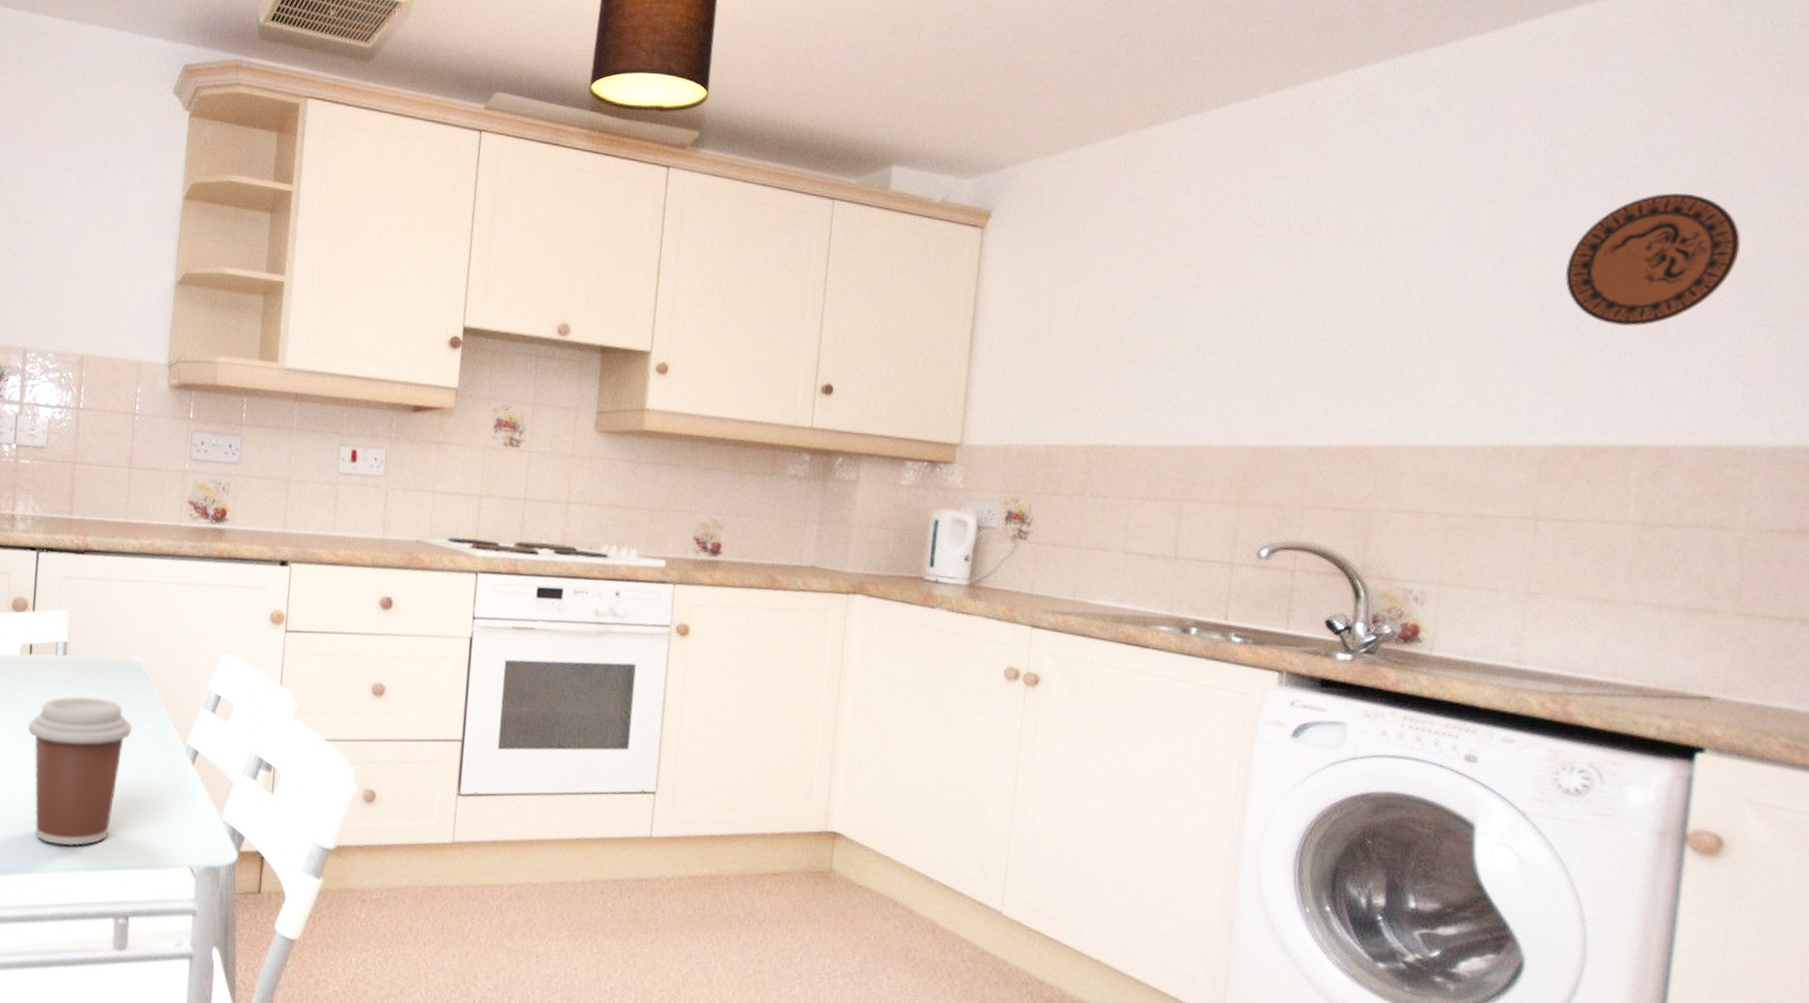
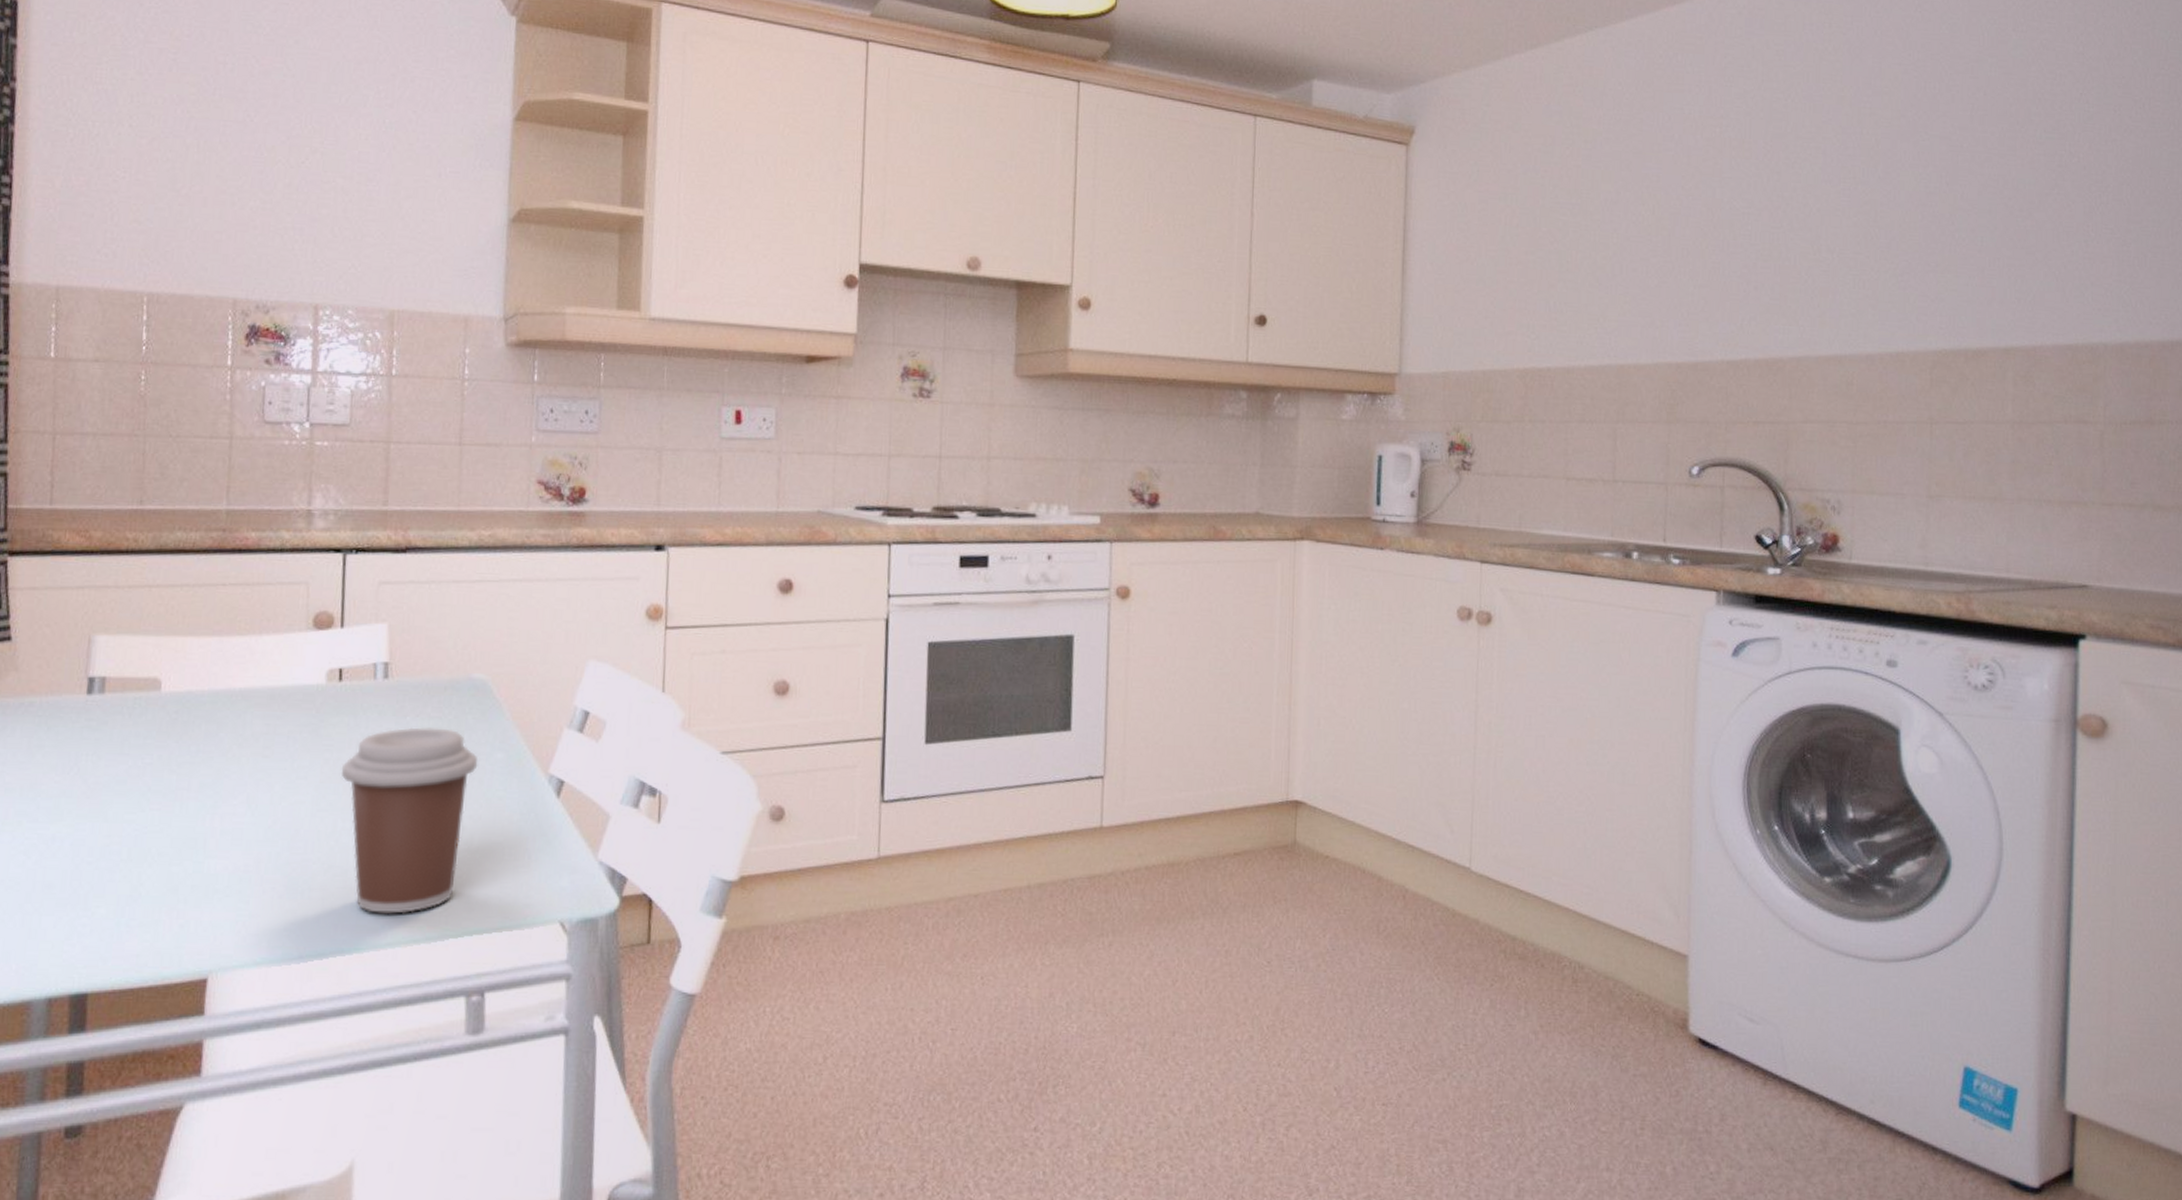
decorative plate: present [1564,193,1741,326] -> none [1939,104,2080,233]

